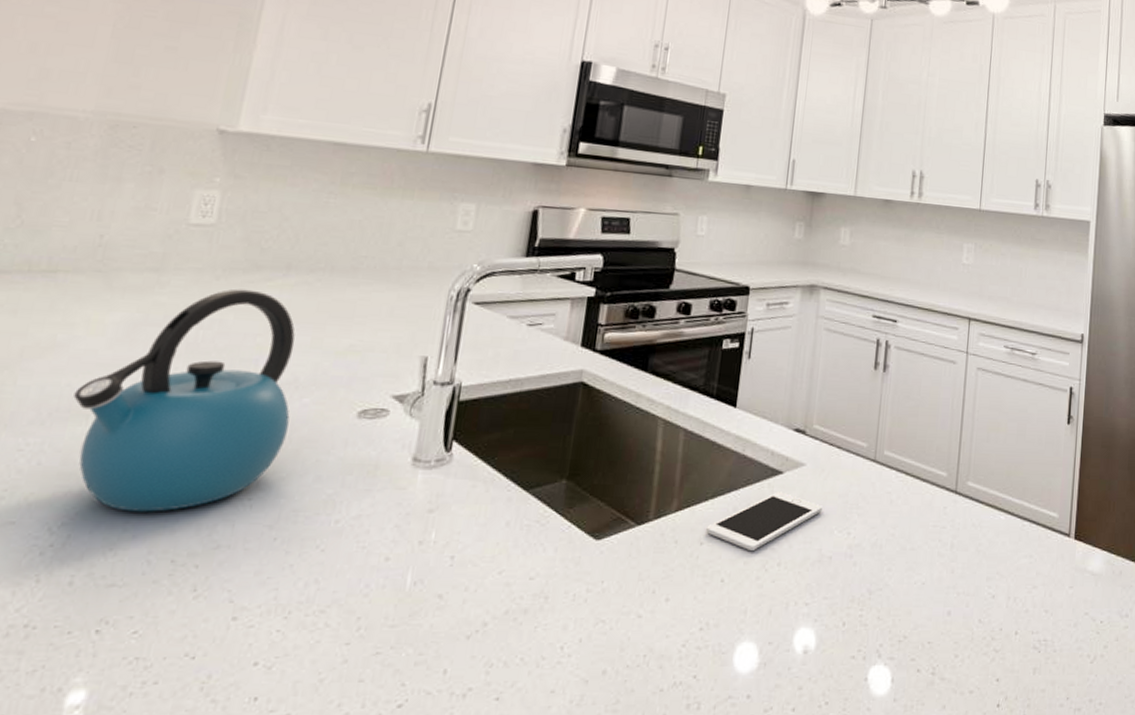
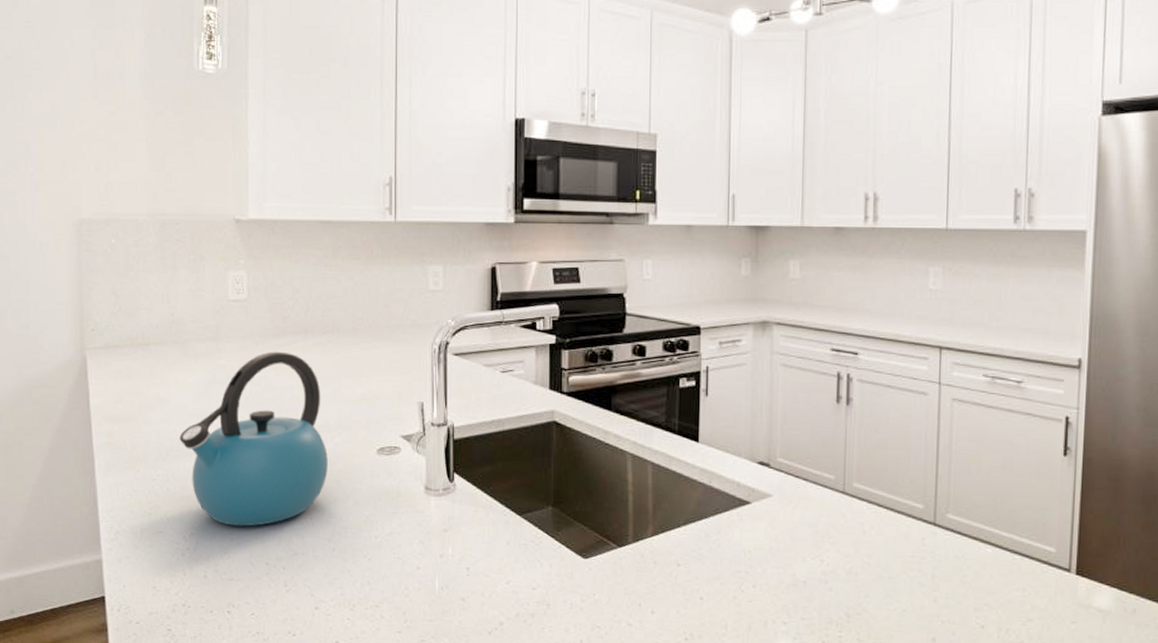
cell phone: present [706,491,822,550] -> none [682,520,793,573]

